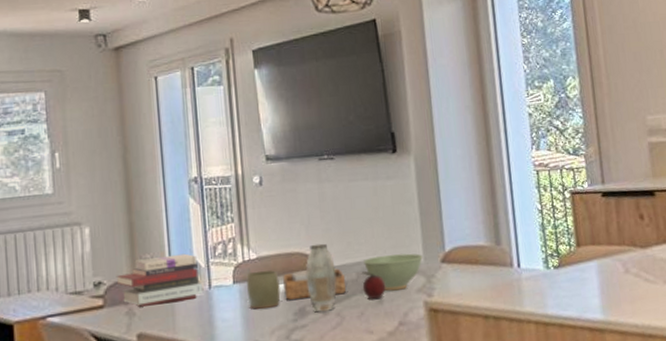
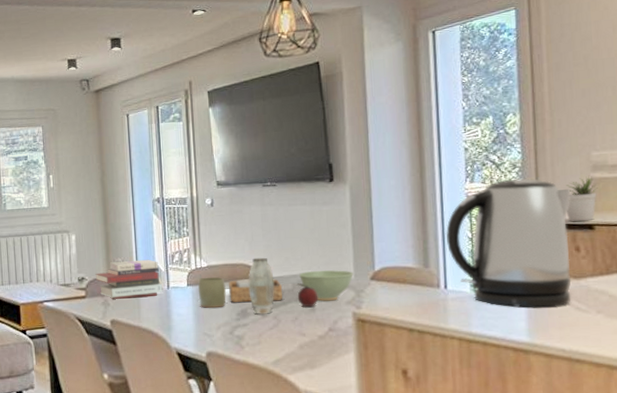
kettle: none [515,144,640,283] -> present [445,178,572,308]
potted plant: none [627,139,655,189] -> present [566,175,598,222]

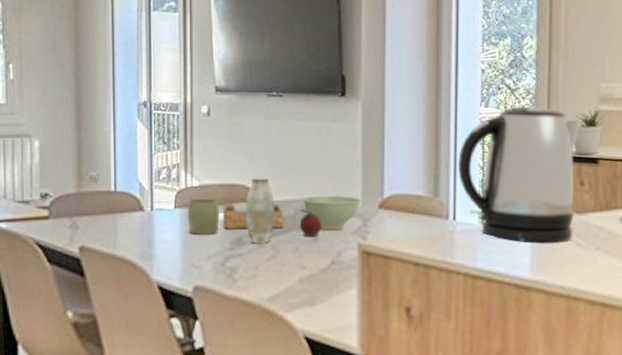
books: present [95,259,162,299] -> none [62,174,144,221]

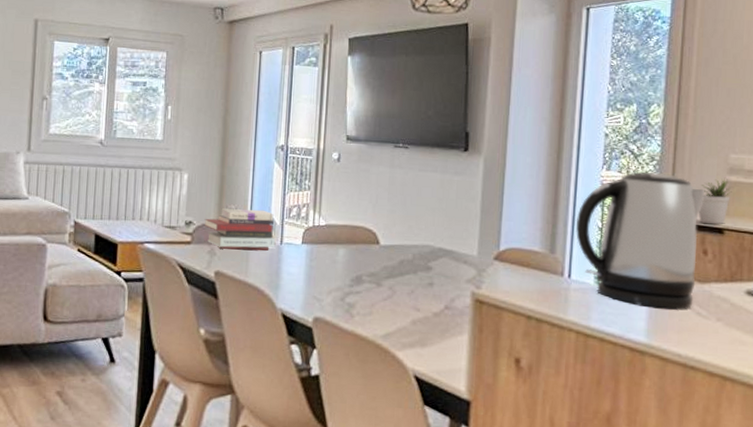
books: none [62,174,144,221] -> present [204,208,275,251]
mug: present [187,198,221,235] -> none [312,236,343,271]
napkin holder: present [223,203,284,229] -> none [345,243,402,271]
vase: present [245,178,275,244] -> none [366,222,395,284]
fruit: present [299,209,322,236] -> none [416,254,438,281]
bowl: present [303,196,361,231] -> none [421,243,477,278]

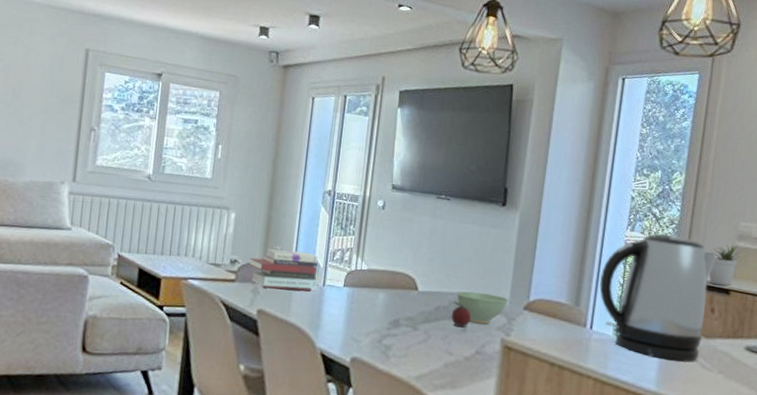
fruit: none [416,254,438,281] -> present [451,301,472,327]
bowl: none [421,243,477,278] -> present [457,291,509,325]

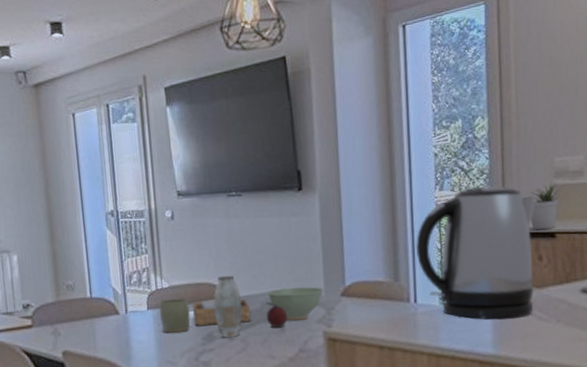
books: present [249,249,318,292] -> none [42,281,120,328]
mug: none [352,280,383,314] -> present [159,298,191,333]
napkin holder: none [384,288,439,317] -> present [193,298,251,326]
vase: none [404,269,432,328] -> present [213,275,242,338]

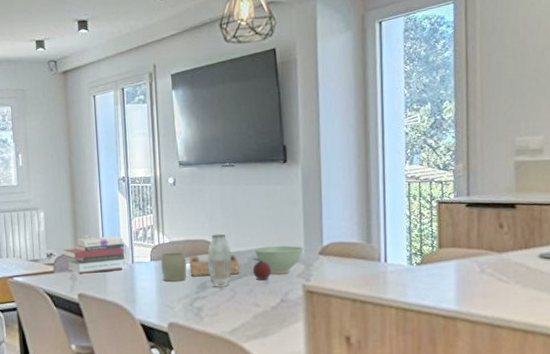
books: none [42,281,120,328] -> present [63,235,127,274]
kettle: present [415,185,535,320] -> none [386,161,497,279]
potted plant: present [530,181,560,231] -> none [492,158,520,202]

